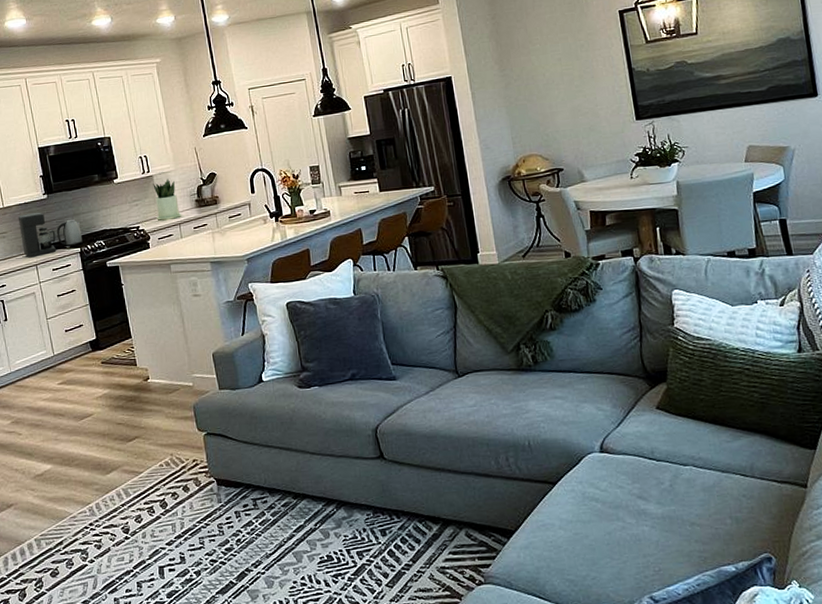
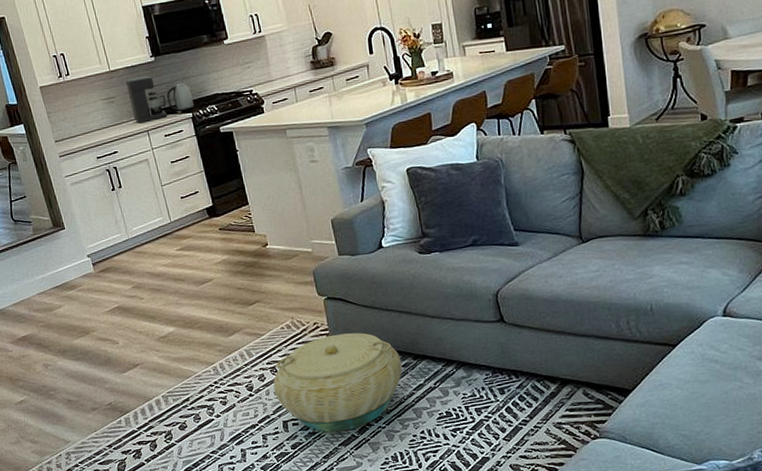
basket: none [150,470,283,578] -> present [273,333,403,432]
planter: present [153,179,182,221] -> none [265,39,297,84]

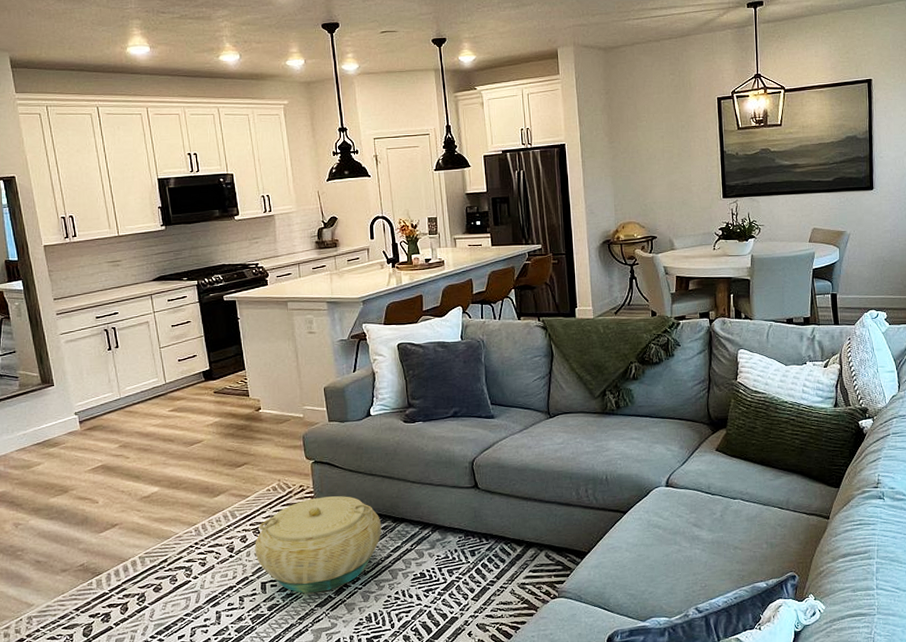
coffee maker: present [125,75,168,124] -> none [133,242,173,287]
kettle: present [166,83,195,113] -> none [173,252,201,280]

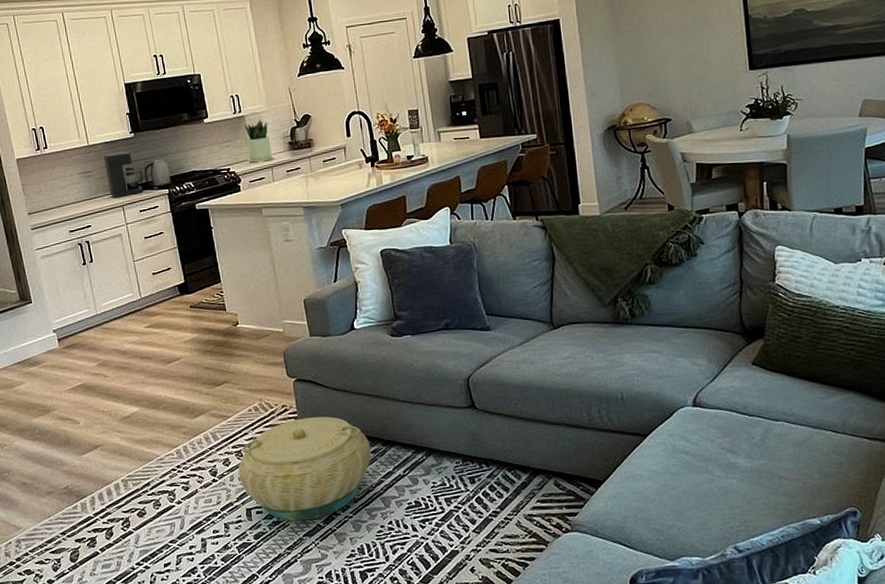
coffee maker: none [133,242,173,287] -> present [103,151,144,198]
kettle: none [173,252,201,280] -> present [144,159,172,189]
planter: none [274,219,301,259] -> present [244,119,274,163]

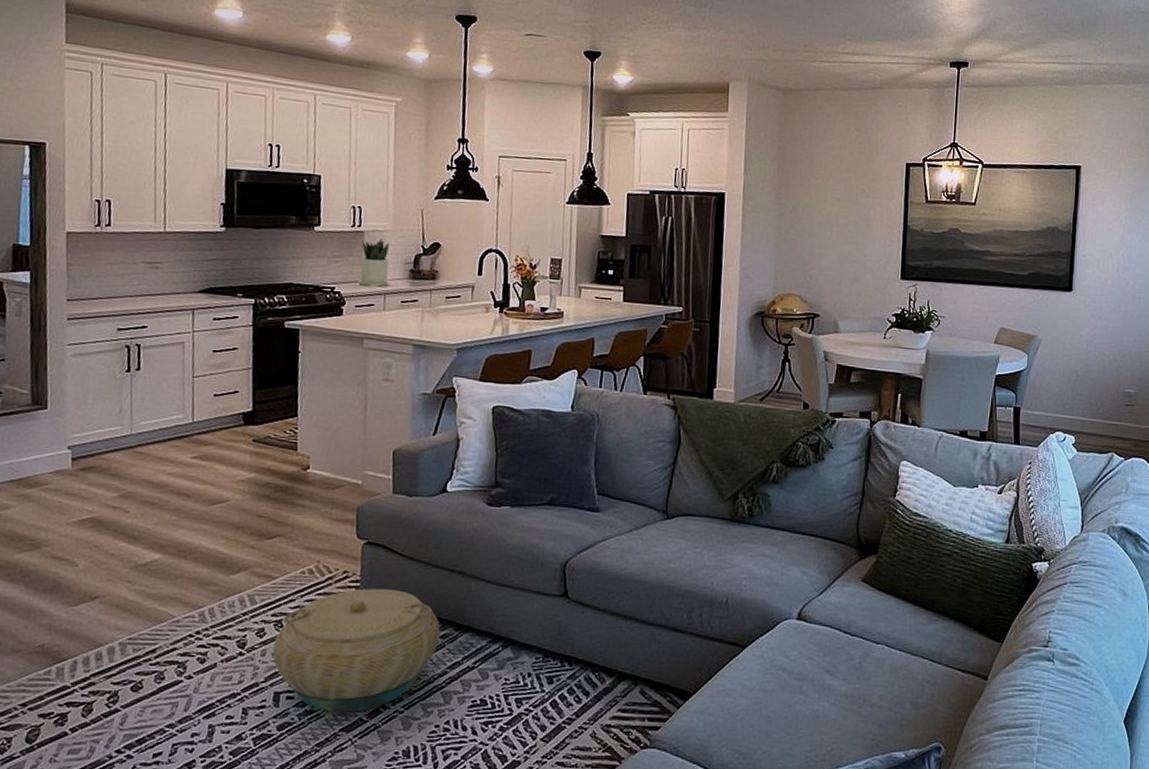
coffee maker: present [103,151,144,198] -> none [179,245,227,300]
kettle: present [144,159,172,189] -> none [227,262,262,297]

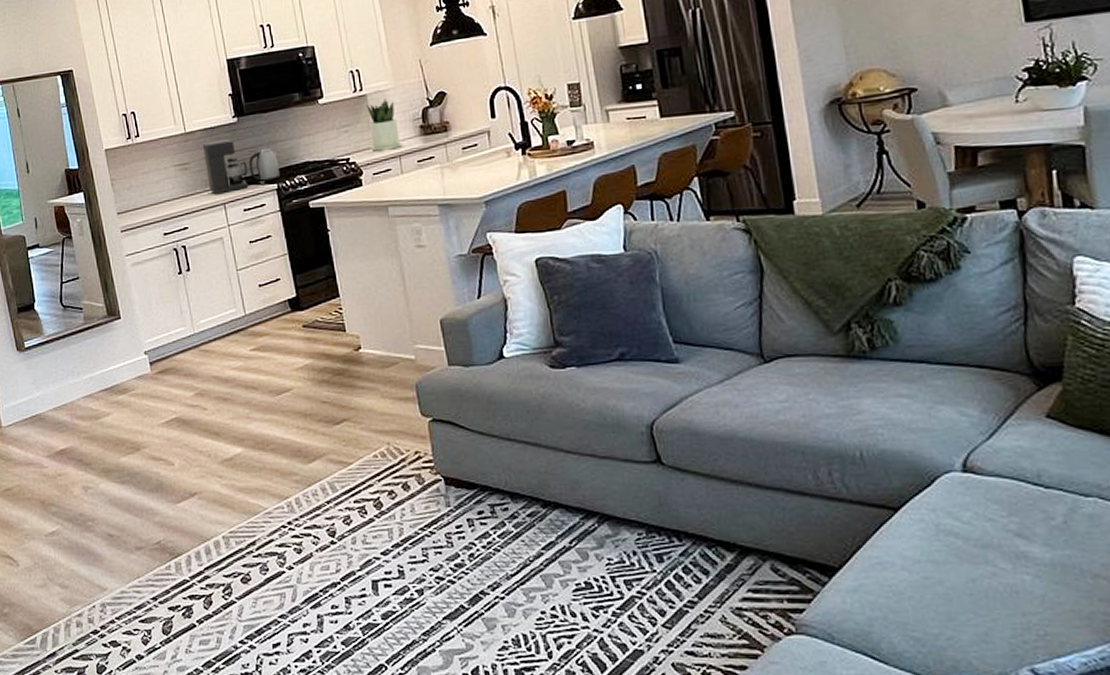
coffee maker: none [179,245,227,300] -> present [202,138,249,195]
kettle: none [227,262,262,297] -> present [248,148,281,184]
basket: present [272,588,441,712] -> none [361,468,528,599]

